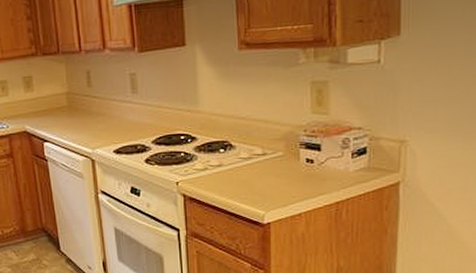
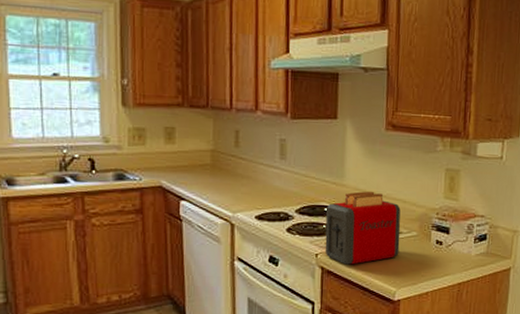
toaster: none [182,115,265,191] -> present [325,191,401,265]

